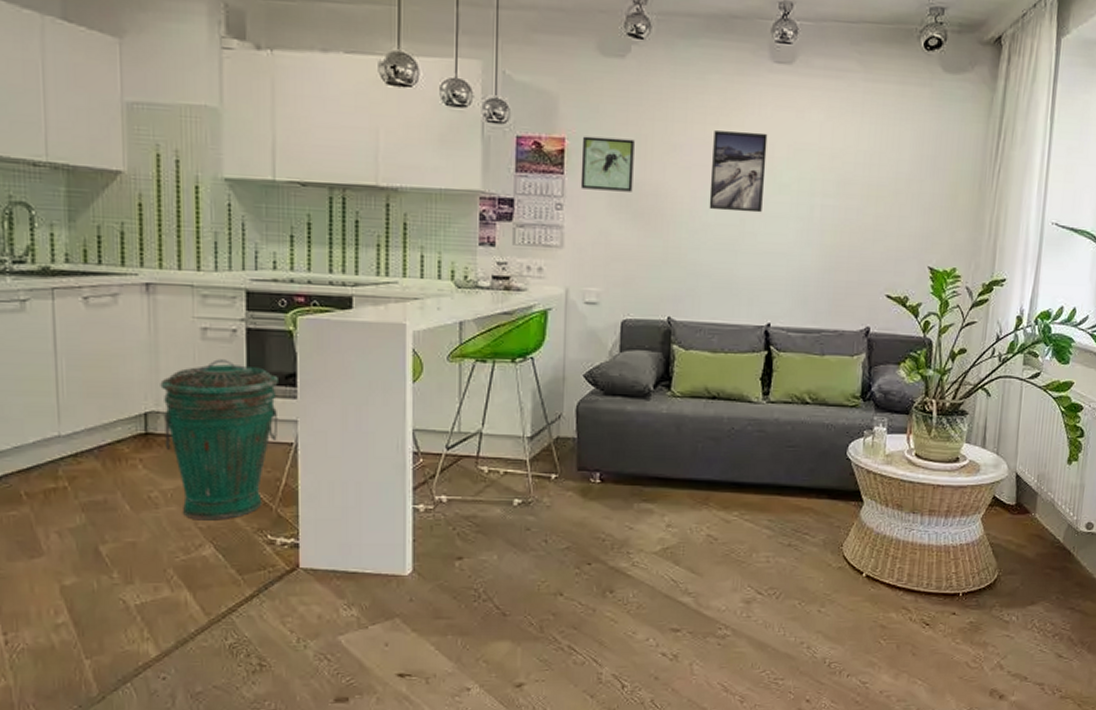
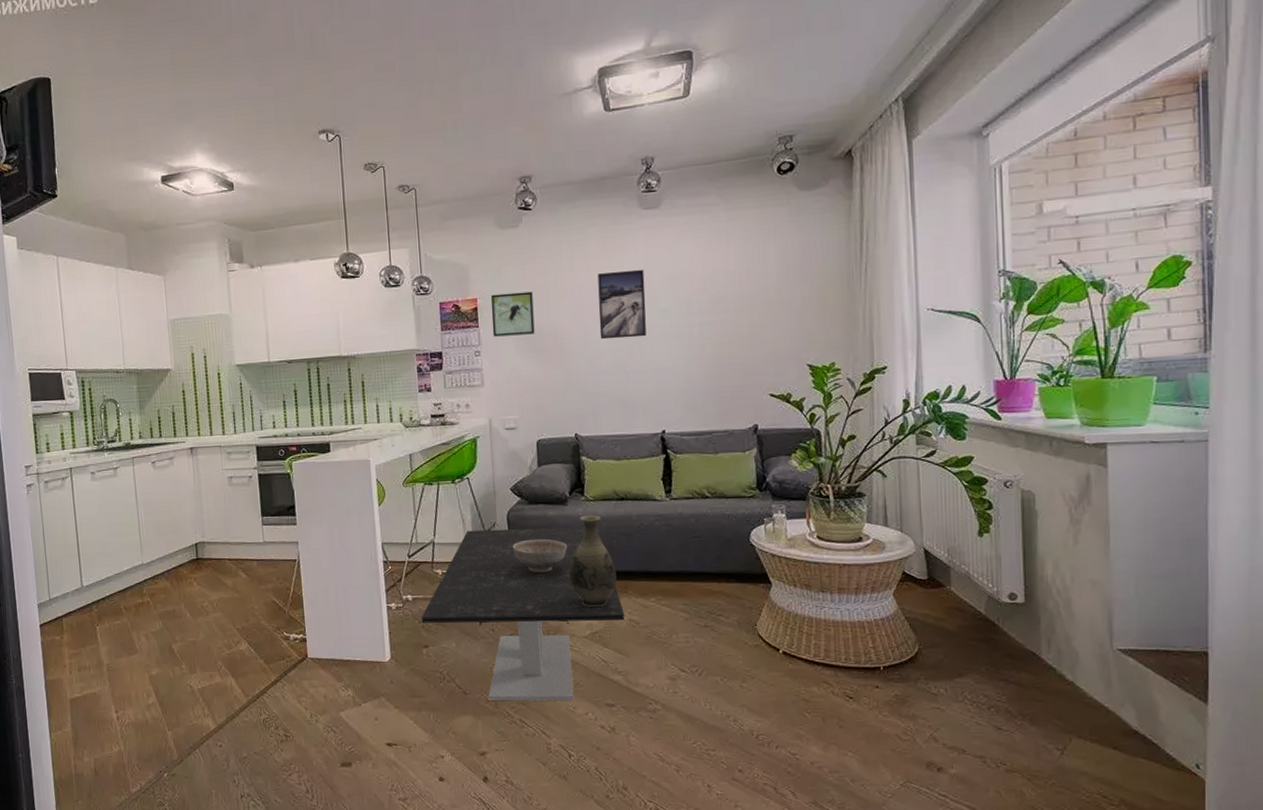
trash can: present [160,359,278,521] -> none [204,499,285,623]
coffee table: none [456,421,703,625] -> present [421,526,625,701]
decorative bowl: none [579,437,646,478] -> present [512,538,568,574]
vase: none [644,412,698,520] -> present [569,514,617,608]

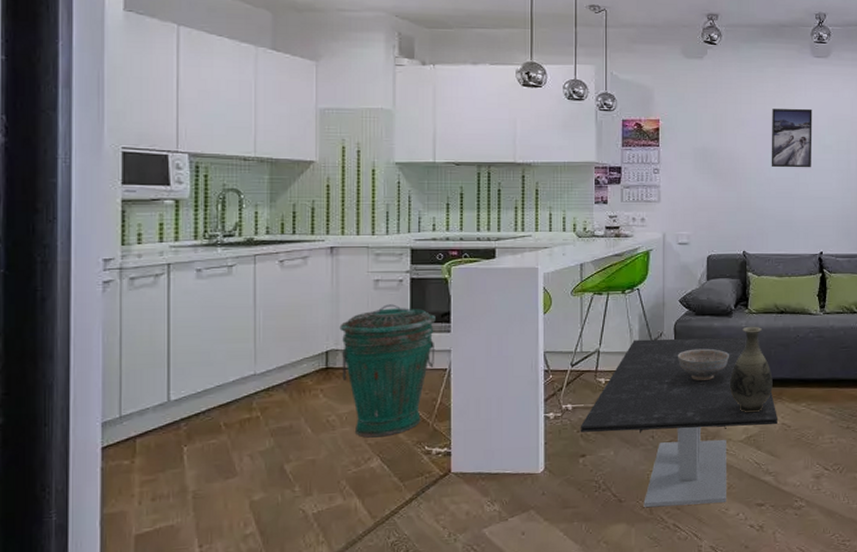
trash can: none [204,499,285,623] -> present [339,304,436,438]
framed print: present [490,291,535,337] -> none [672,117,712,157]

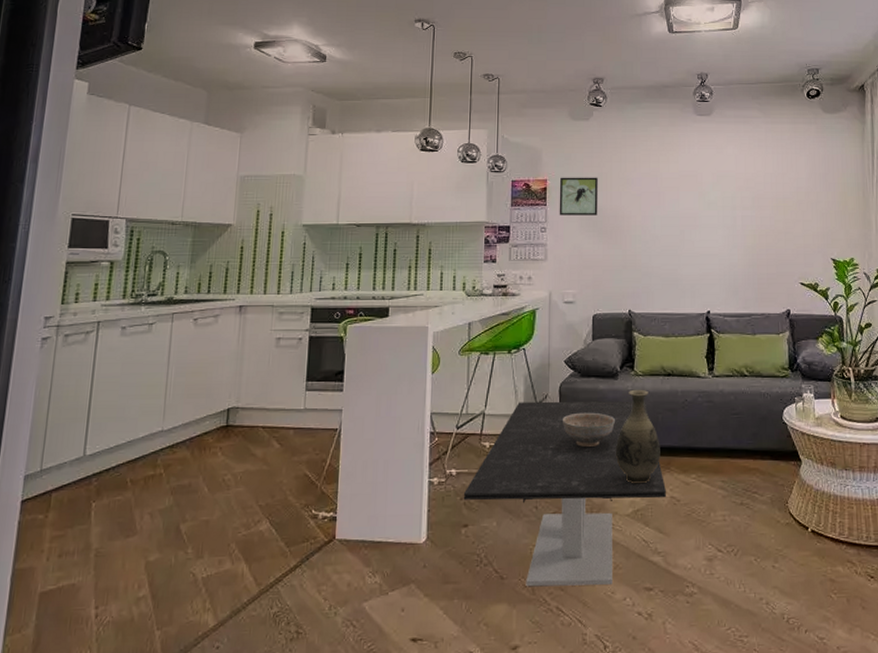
trash can: present [339,304,436,438] -> none [240,362,330,499]
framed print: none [672,117,712,157] -> present [559,177,598,215]
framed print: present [771,108,813,168] -> none [655,165,697,225]

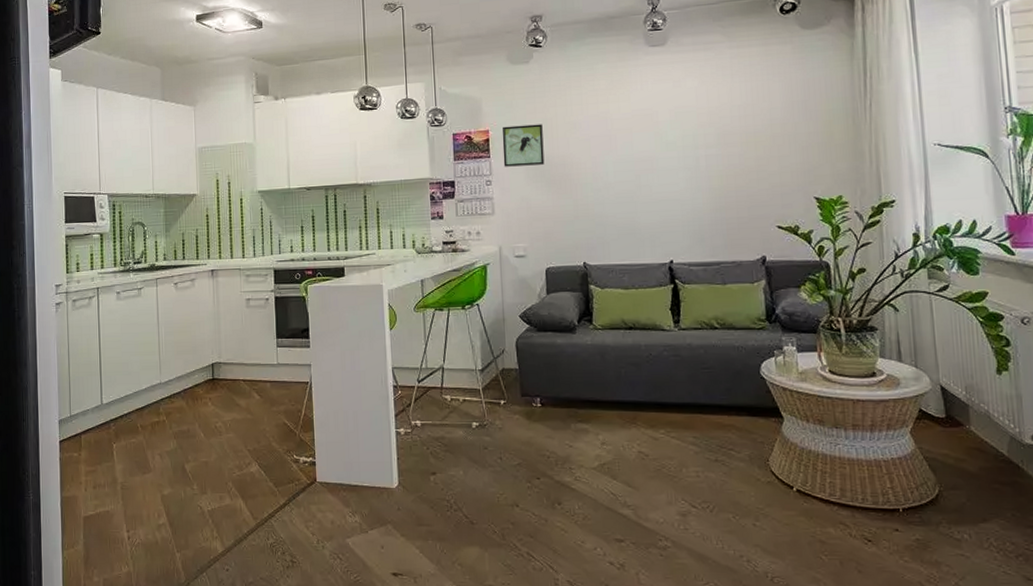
coffee table: present [463,401,667,587] -> none [429,355,634,534]
decorative bowl: present [562,412,616,448] -> none [520,366,576,402]
vase: present [616,389,660,484] -> none [578,343,626,438]

